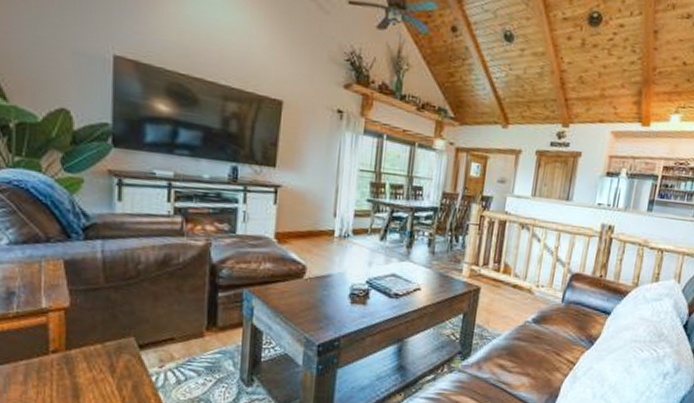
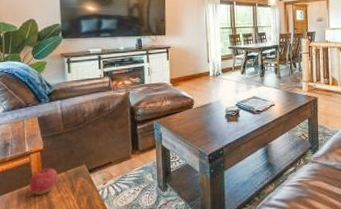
apple: none [44,330,90,372] -> present [29,165,58,196]

